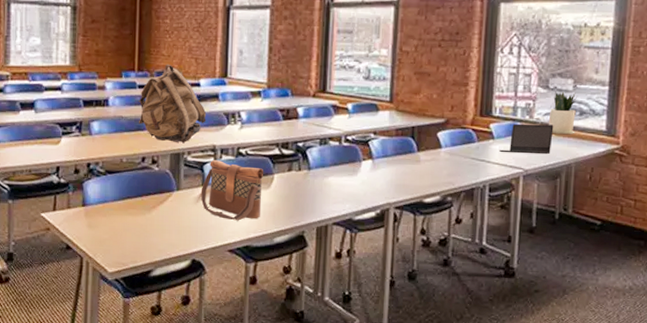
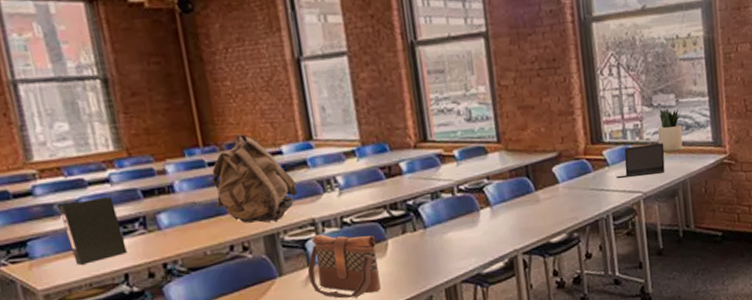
binder: none [20,101,63,154] -> present [58,196,127,265]

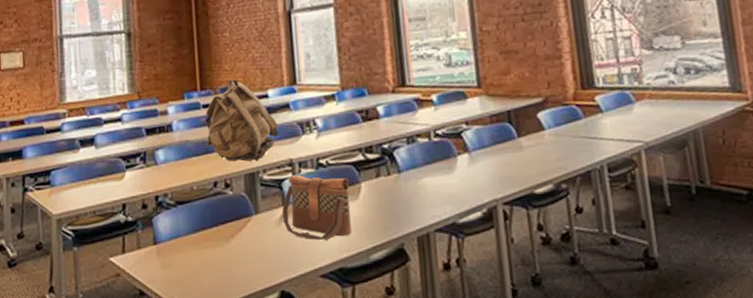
binder: present [58,196,127,265] -> none [79,133,127,194]
laptop: present [615,143,665,179] -> none [610,88,671,127]
planter: present [657,107,685,153] -> none [660,50,695,99]

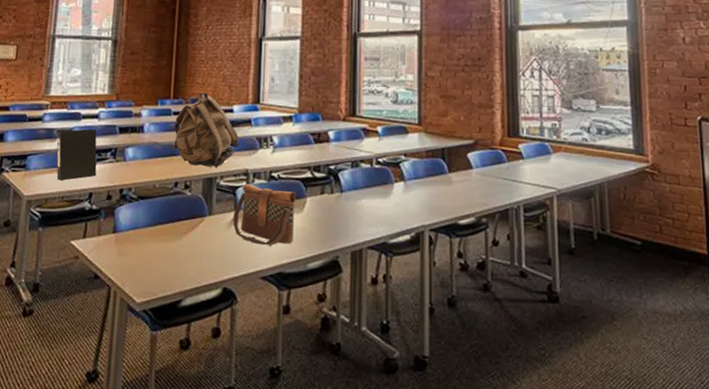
binder: none [79,133,127,194] -> present [56,128,97,181]

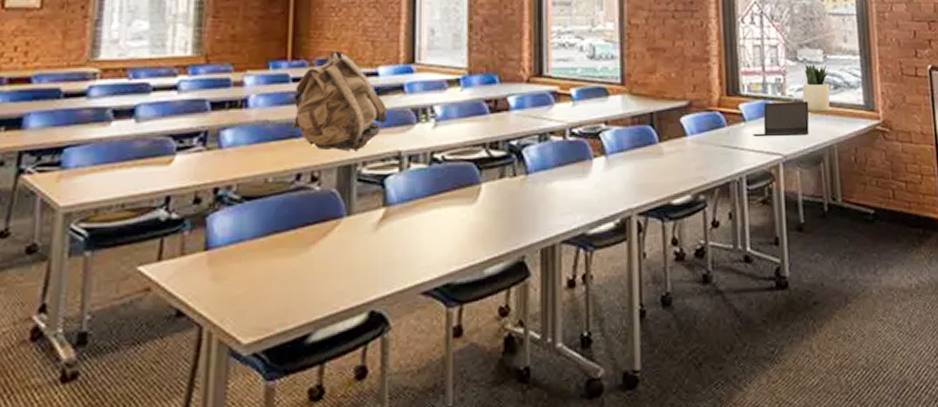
binder: present [56,128,97,181] -> none [111,105,177,181]
shoulder bag: present [233,183,297,246] -> none [382,169,468,251]
laptop: none [529,143,582,174] -> present [752,101,810,137]
planter: none [575,112,604,154] -> present [802,64,833,112]

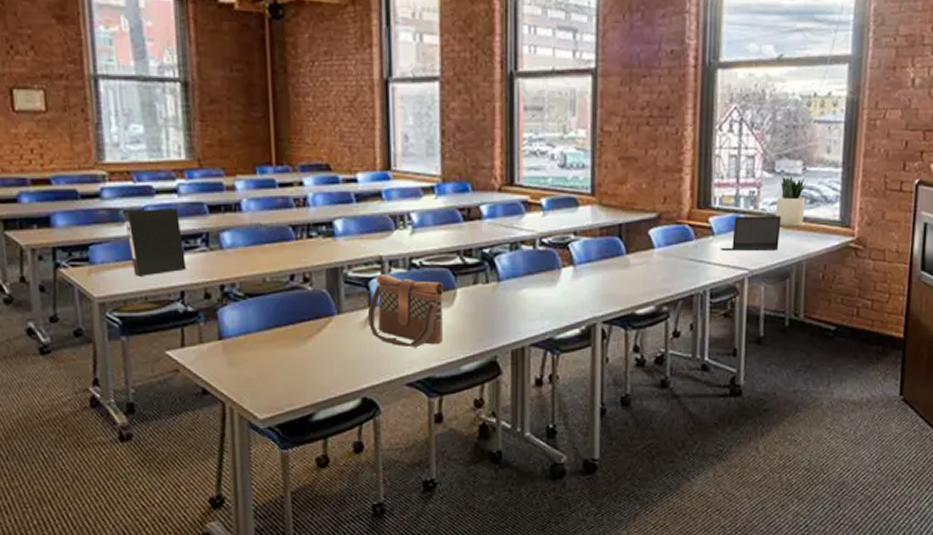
binder: none [111,105,177,181] -> present [124,207,186,276]
backpack: present [292,49,388,151] -> none [280,154,369,254]
shoulder bag: none [382,169,468,251] -> present [368,273,444,348]

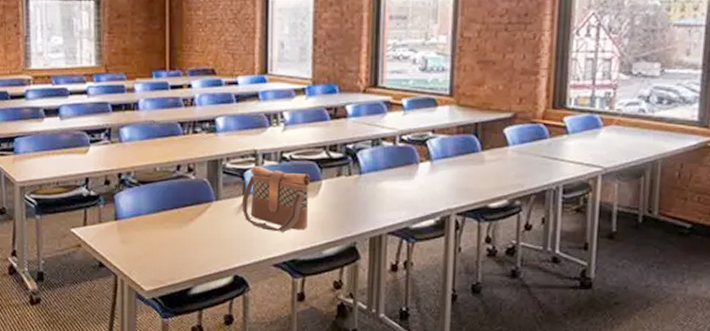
binder: present [124,207,186,276] -> none [43,106,91,165]
laptop: present [719,216,782,252] -> none [573,116,638,150]
planter: present [775,176,807,227] -> none [630,78,665,127]

